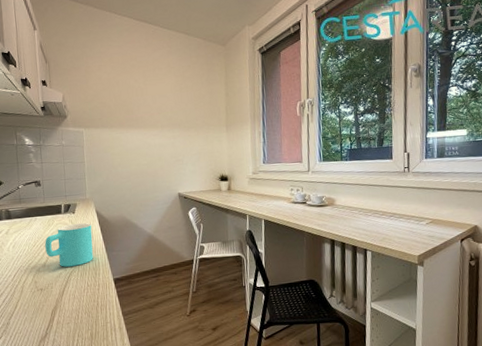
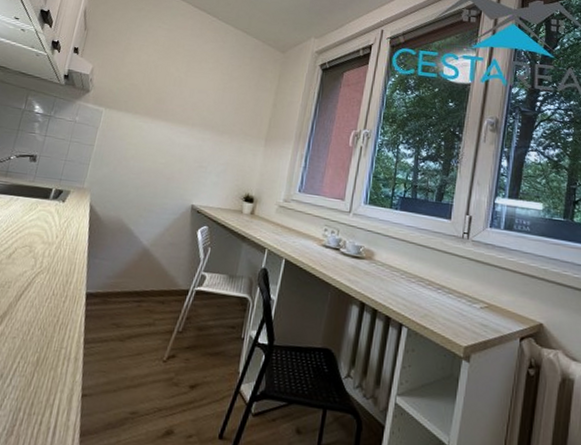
cup: present [45,223,93,267] -> none [15,214,80,267]

